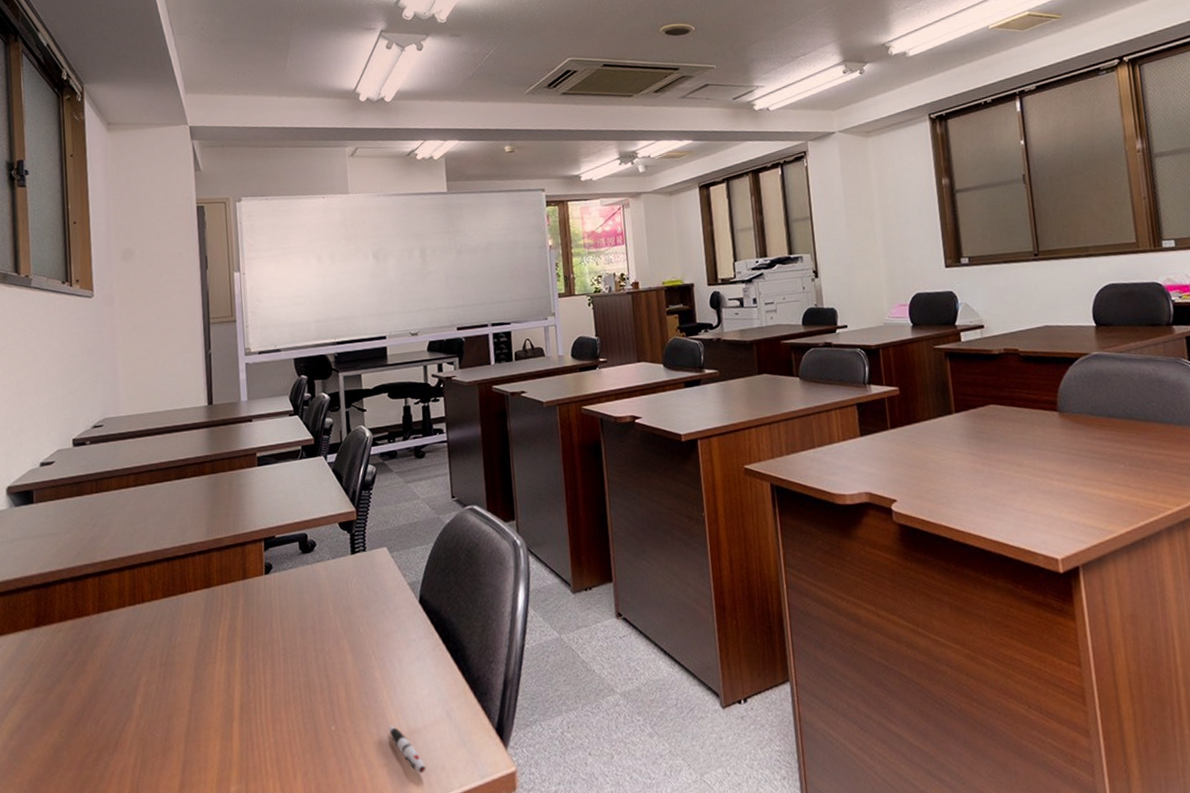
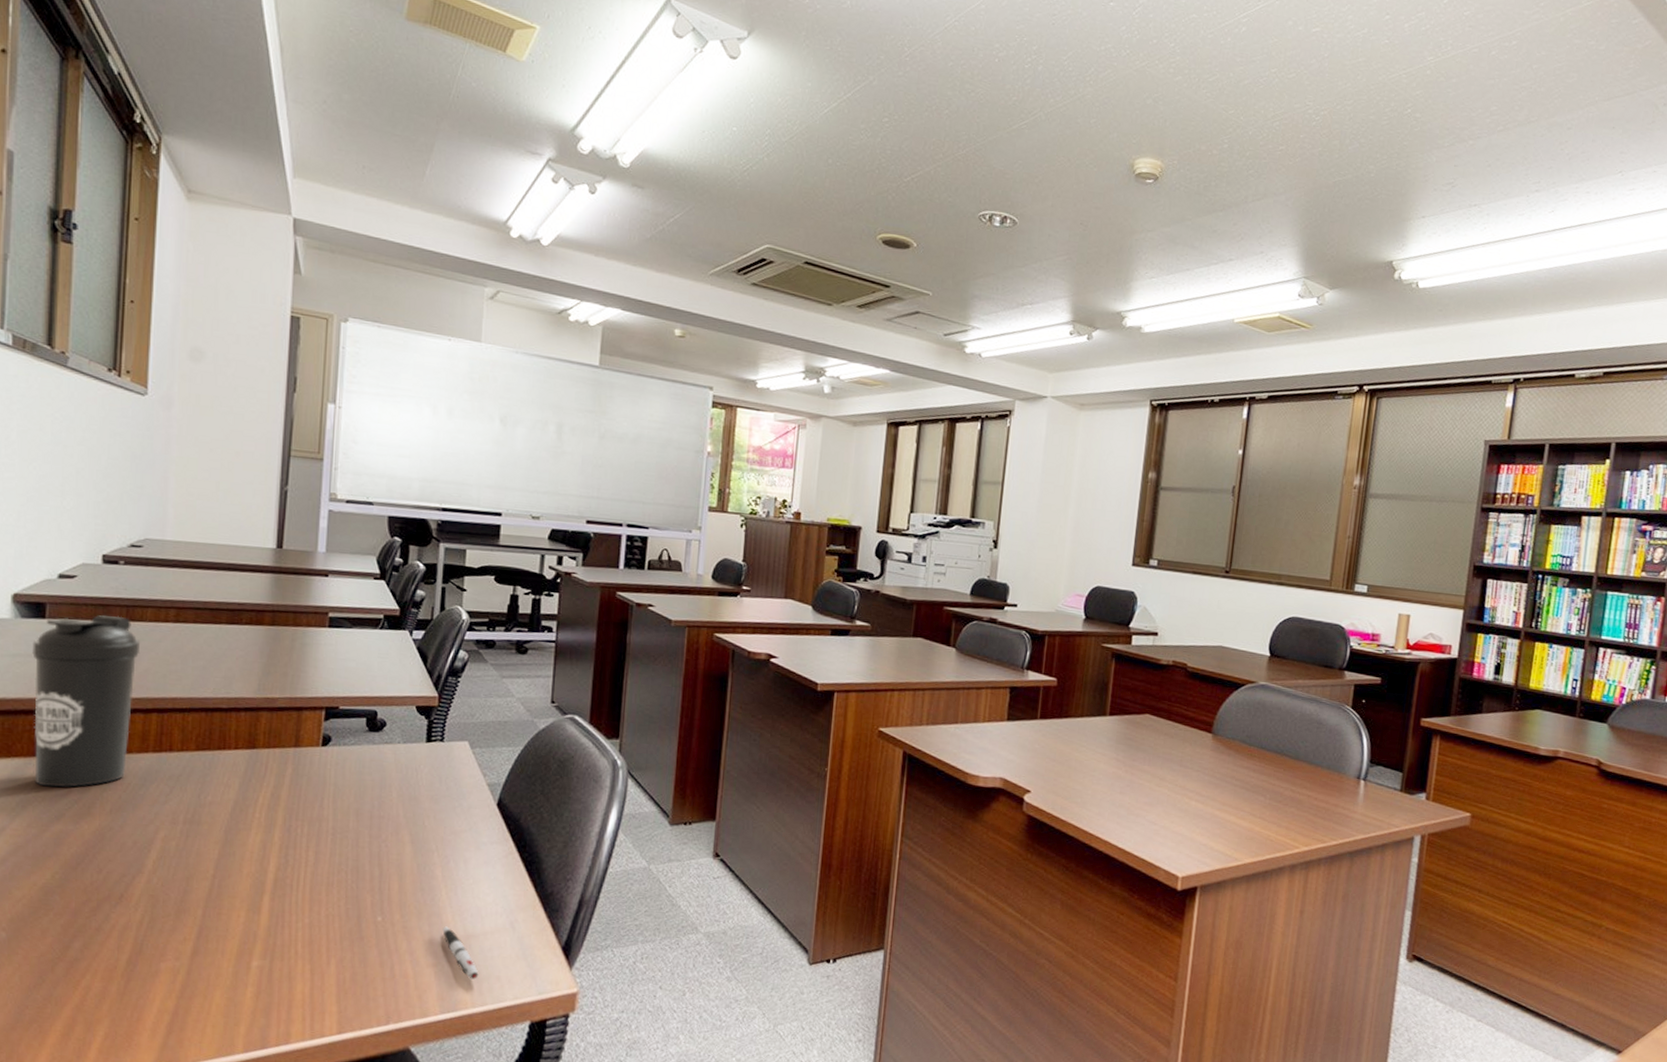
water bottle: none [25,490,110,653] -> present [32,615,141,788]

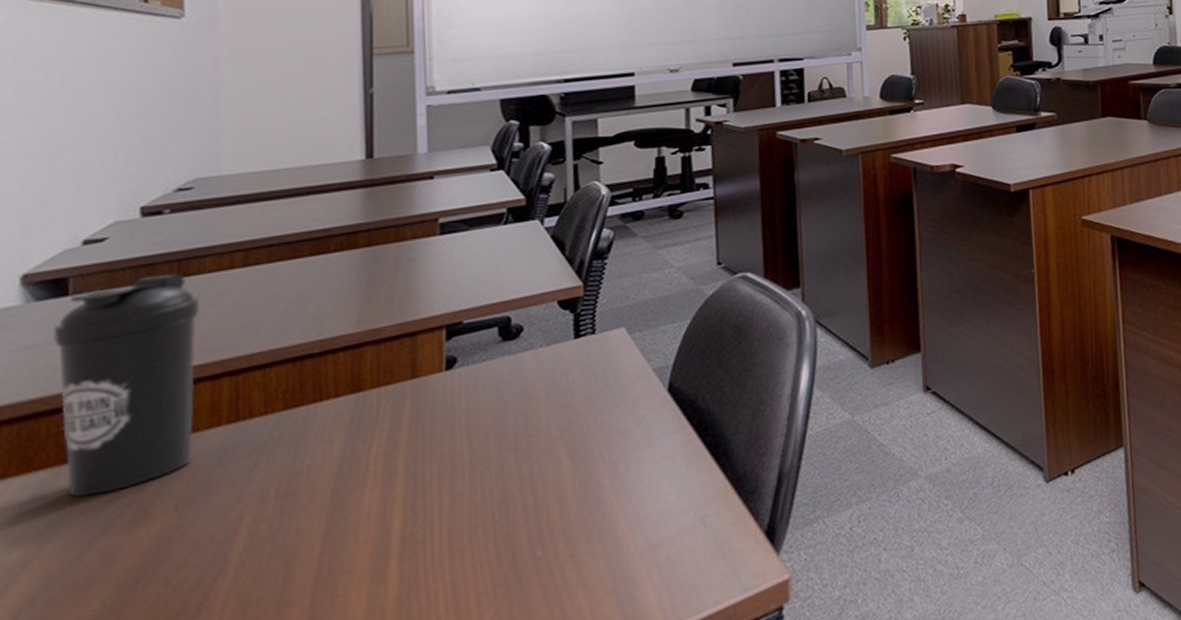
pen: present [442,926,479,980] -> none [619,541,670,596]

